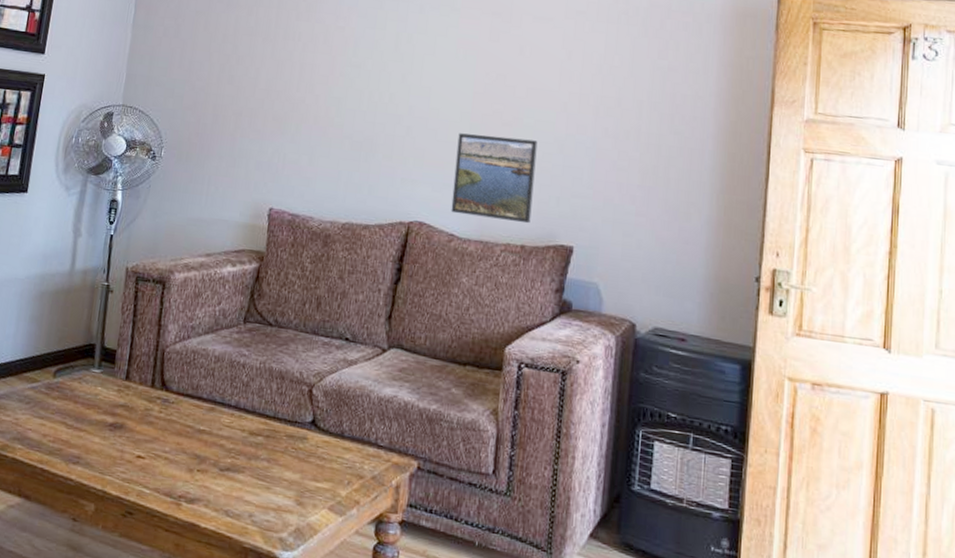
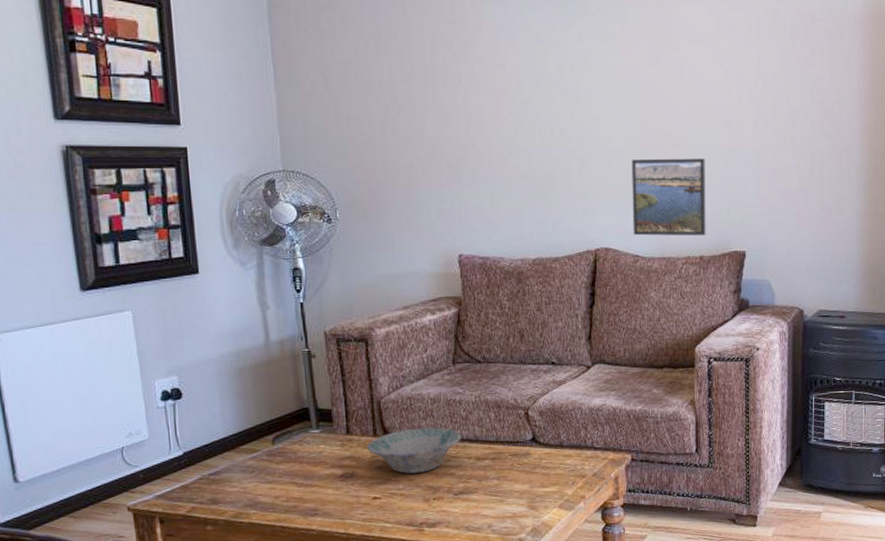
bowl: none [142,385,239,438] -> present [367,427,461,474]

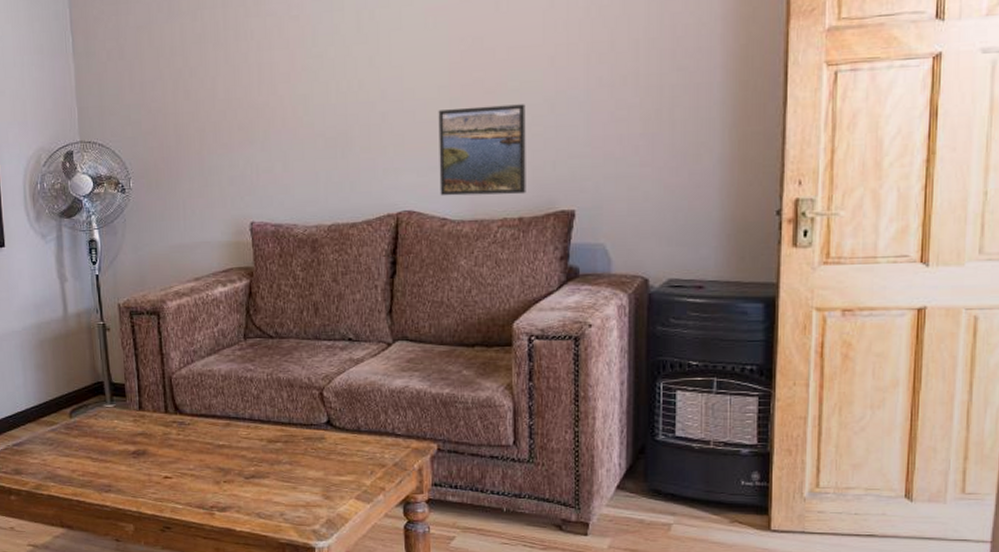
bowl: present [367,427,461,474] -> none [158,405,253,453]

